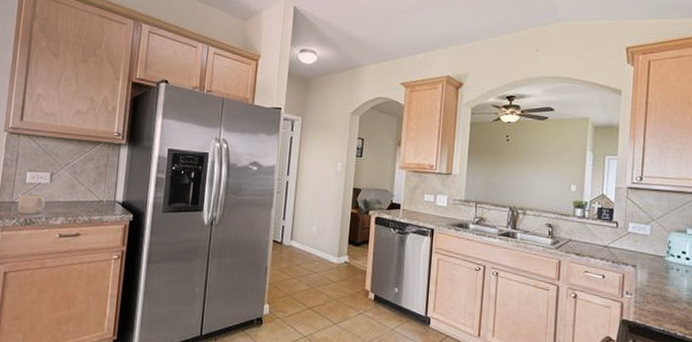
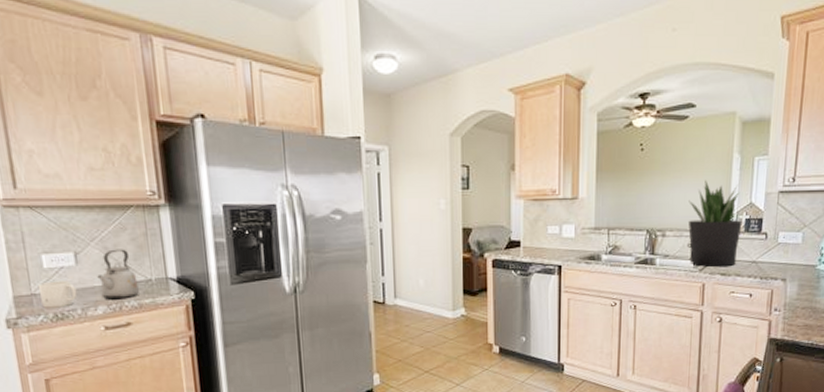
kettle: none [63,174,93,215] -> present [97,249,139,300]
planter: none [546,170,595,249] -> present [688,180,743,268]

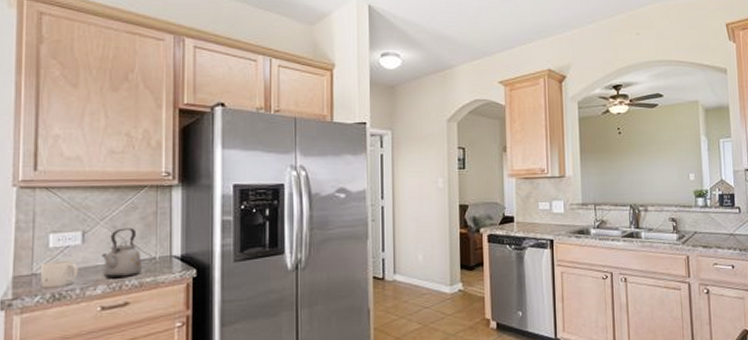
planter: present [688,180,743,268] -> none [666,159,717,240]

